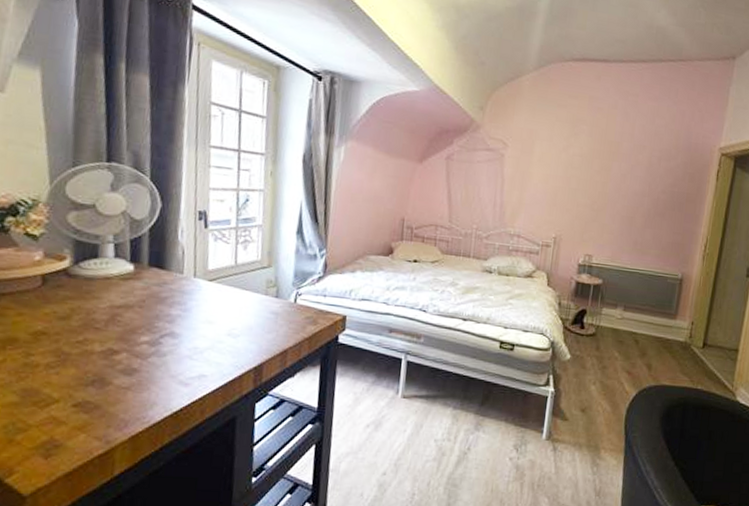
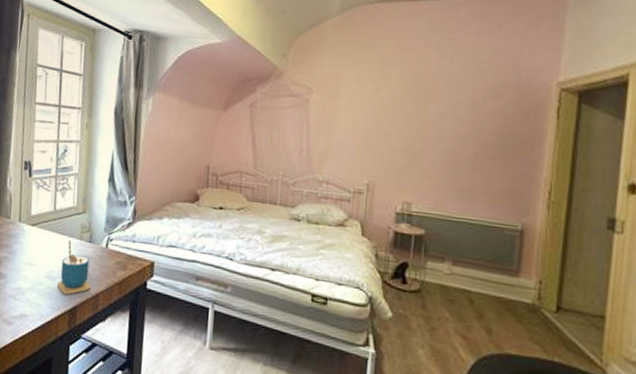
cup: none [240,296,278,352] -> present [57,240,91,295]

